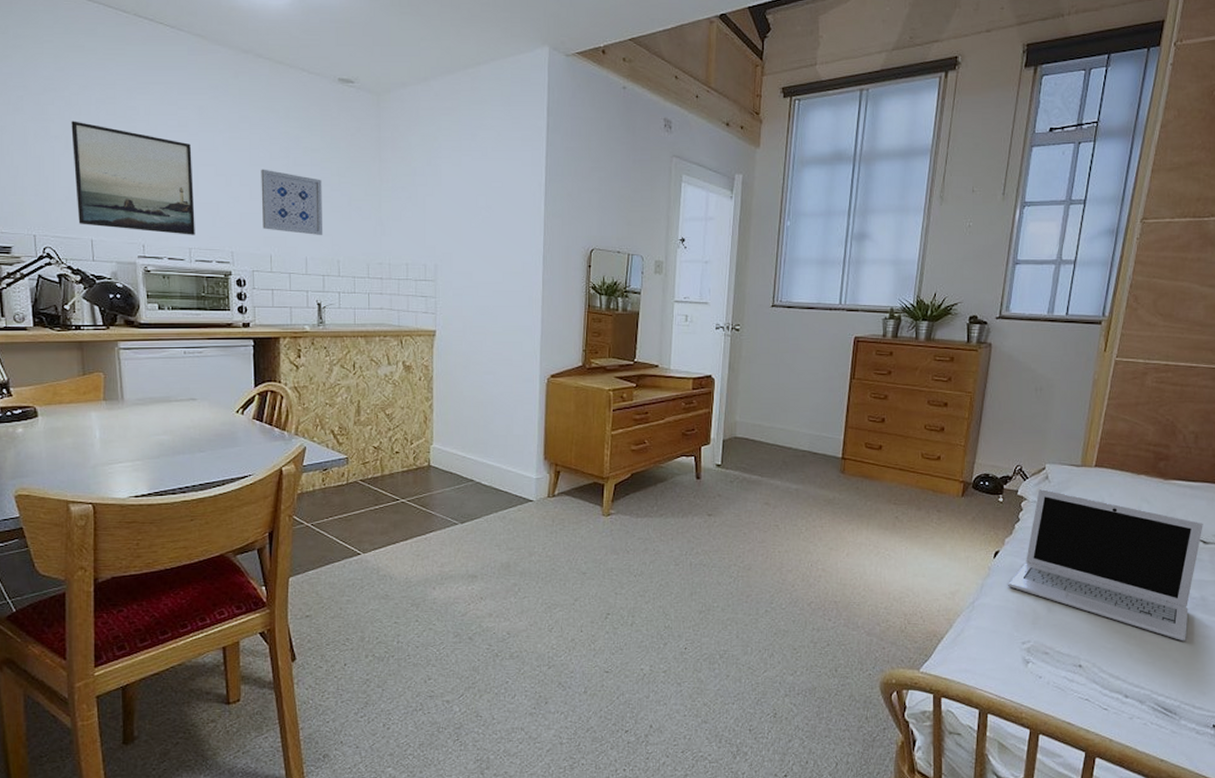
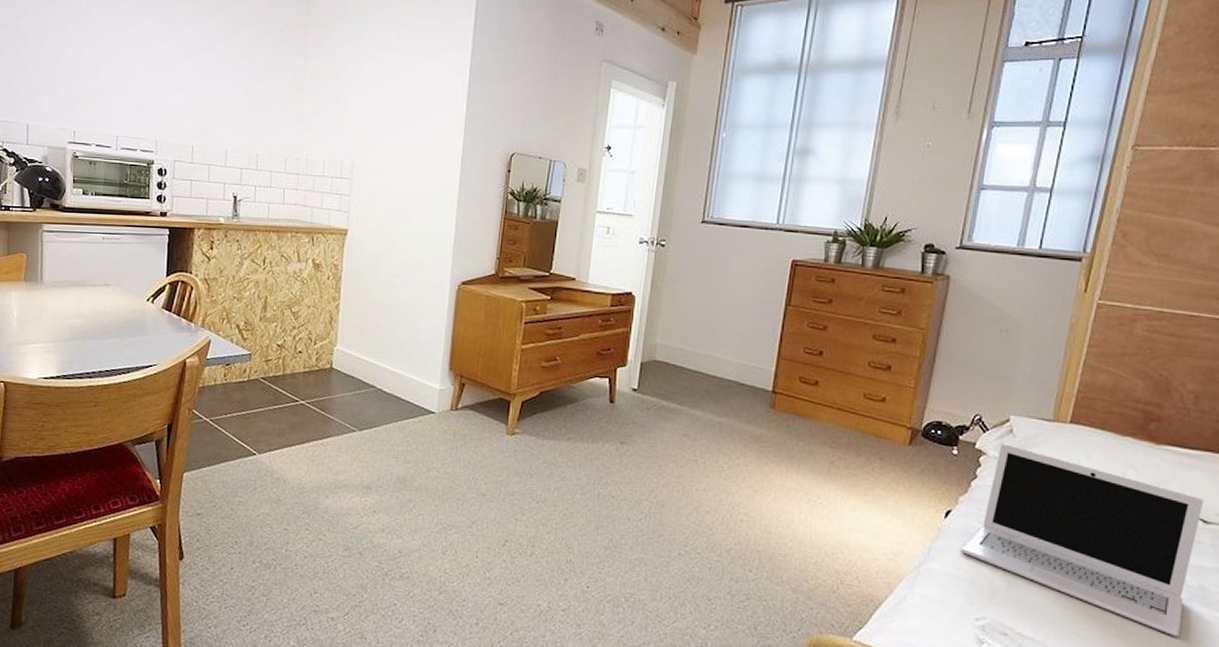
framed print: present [71,121,195,235] -> none [17,10,127,124]
wall art: present [261,169,323,235] -> none [187,61,247,128]

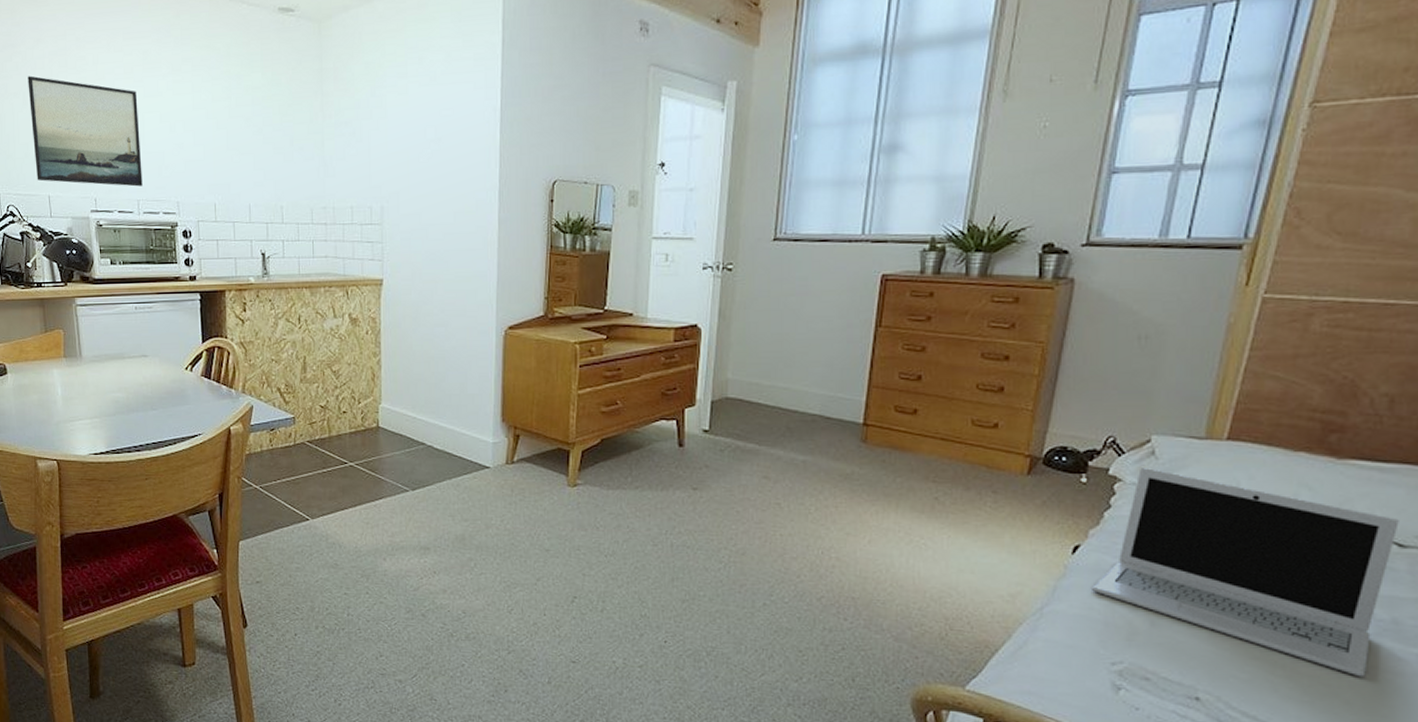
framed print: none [17,10,127,124] -> present [27,75,143,187]

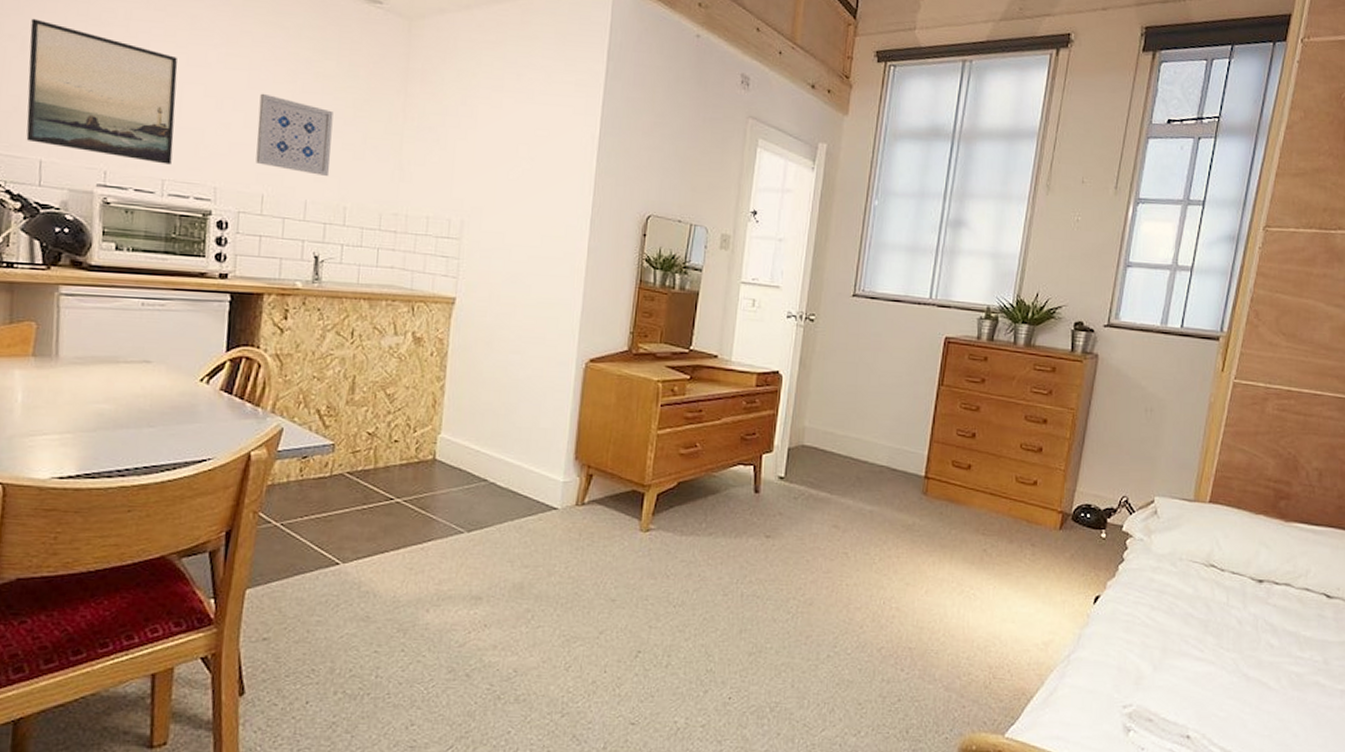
wall art: none [204,112,266,180] -> present [256,93,334,176]
laptop: present [1092,466,1399,678] -> none [1109,524,1327,712]

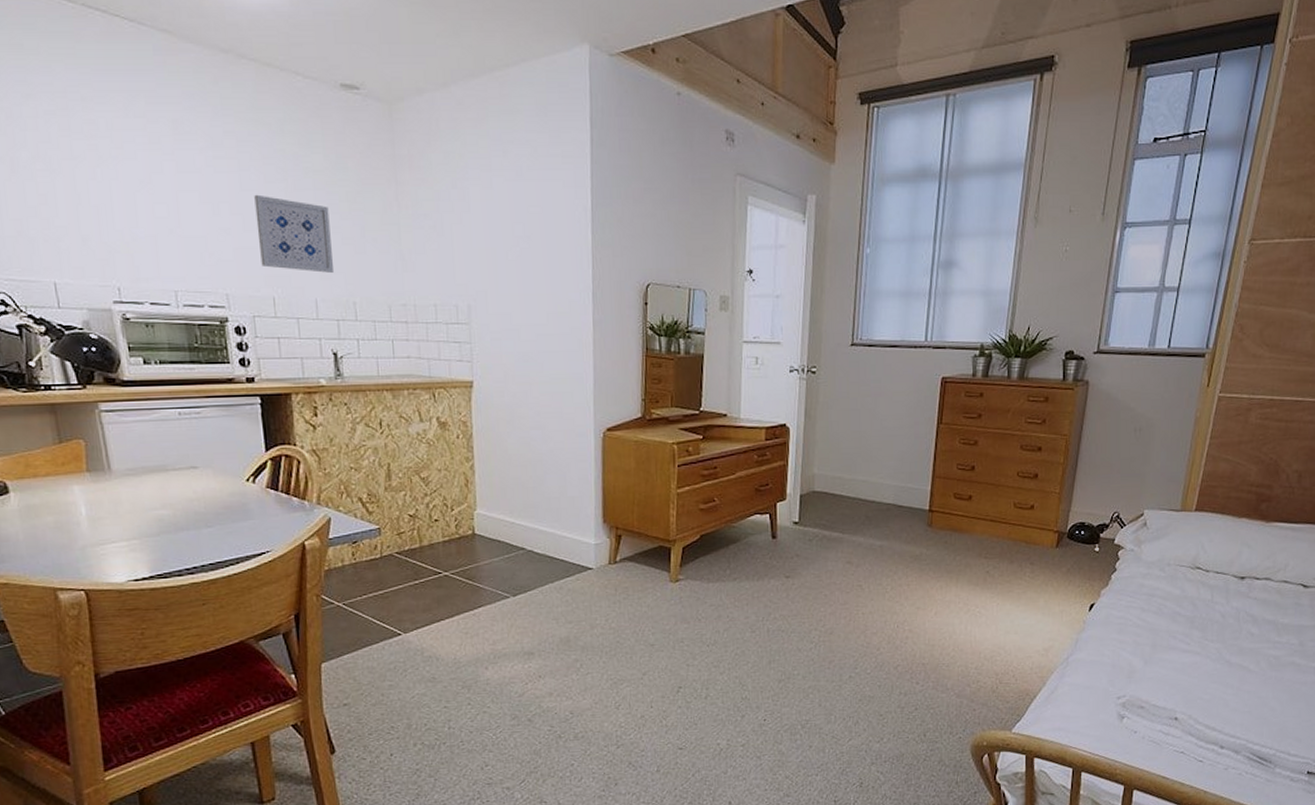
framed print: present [26,18,178,165] -> none [15,138,181,275]

